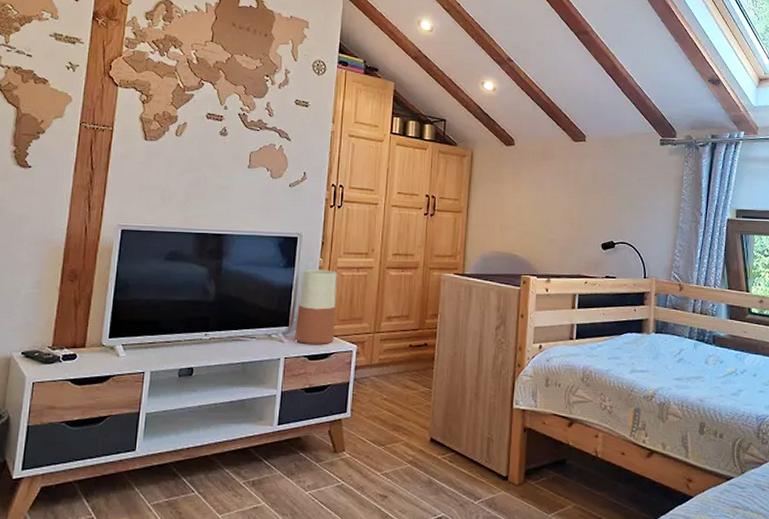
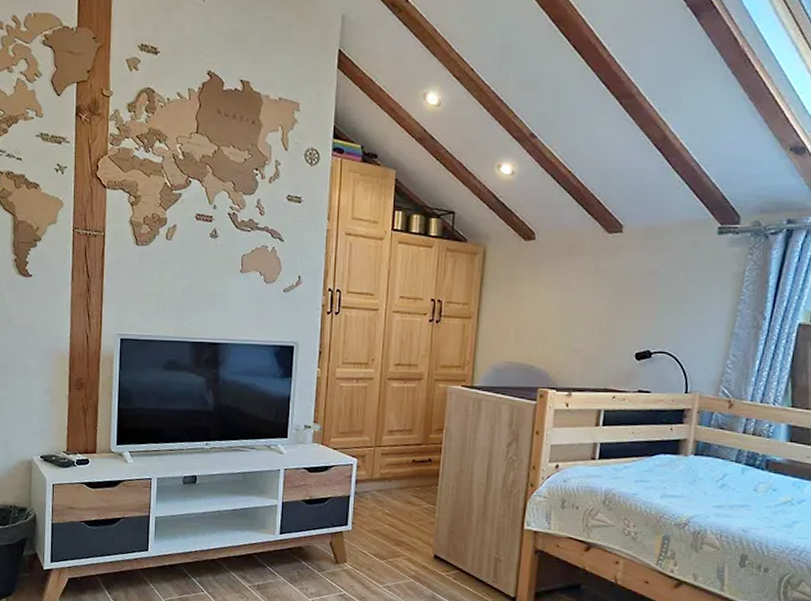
vase: present [294,269,337,345] -> none [294,379,336,458]

